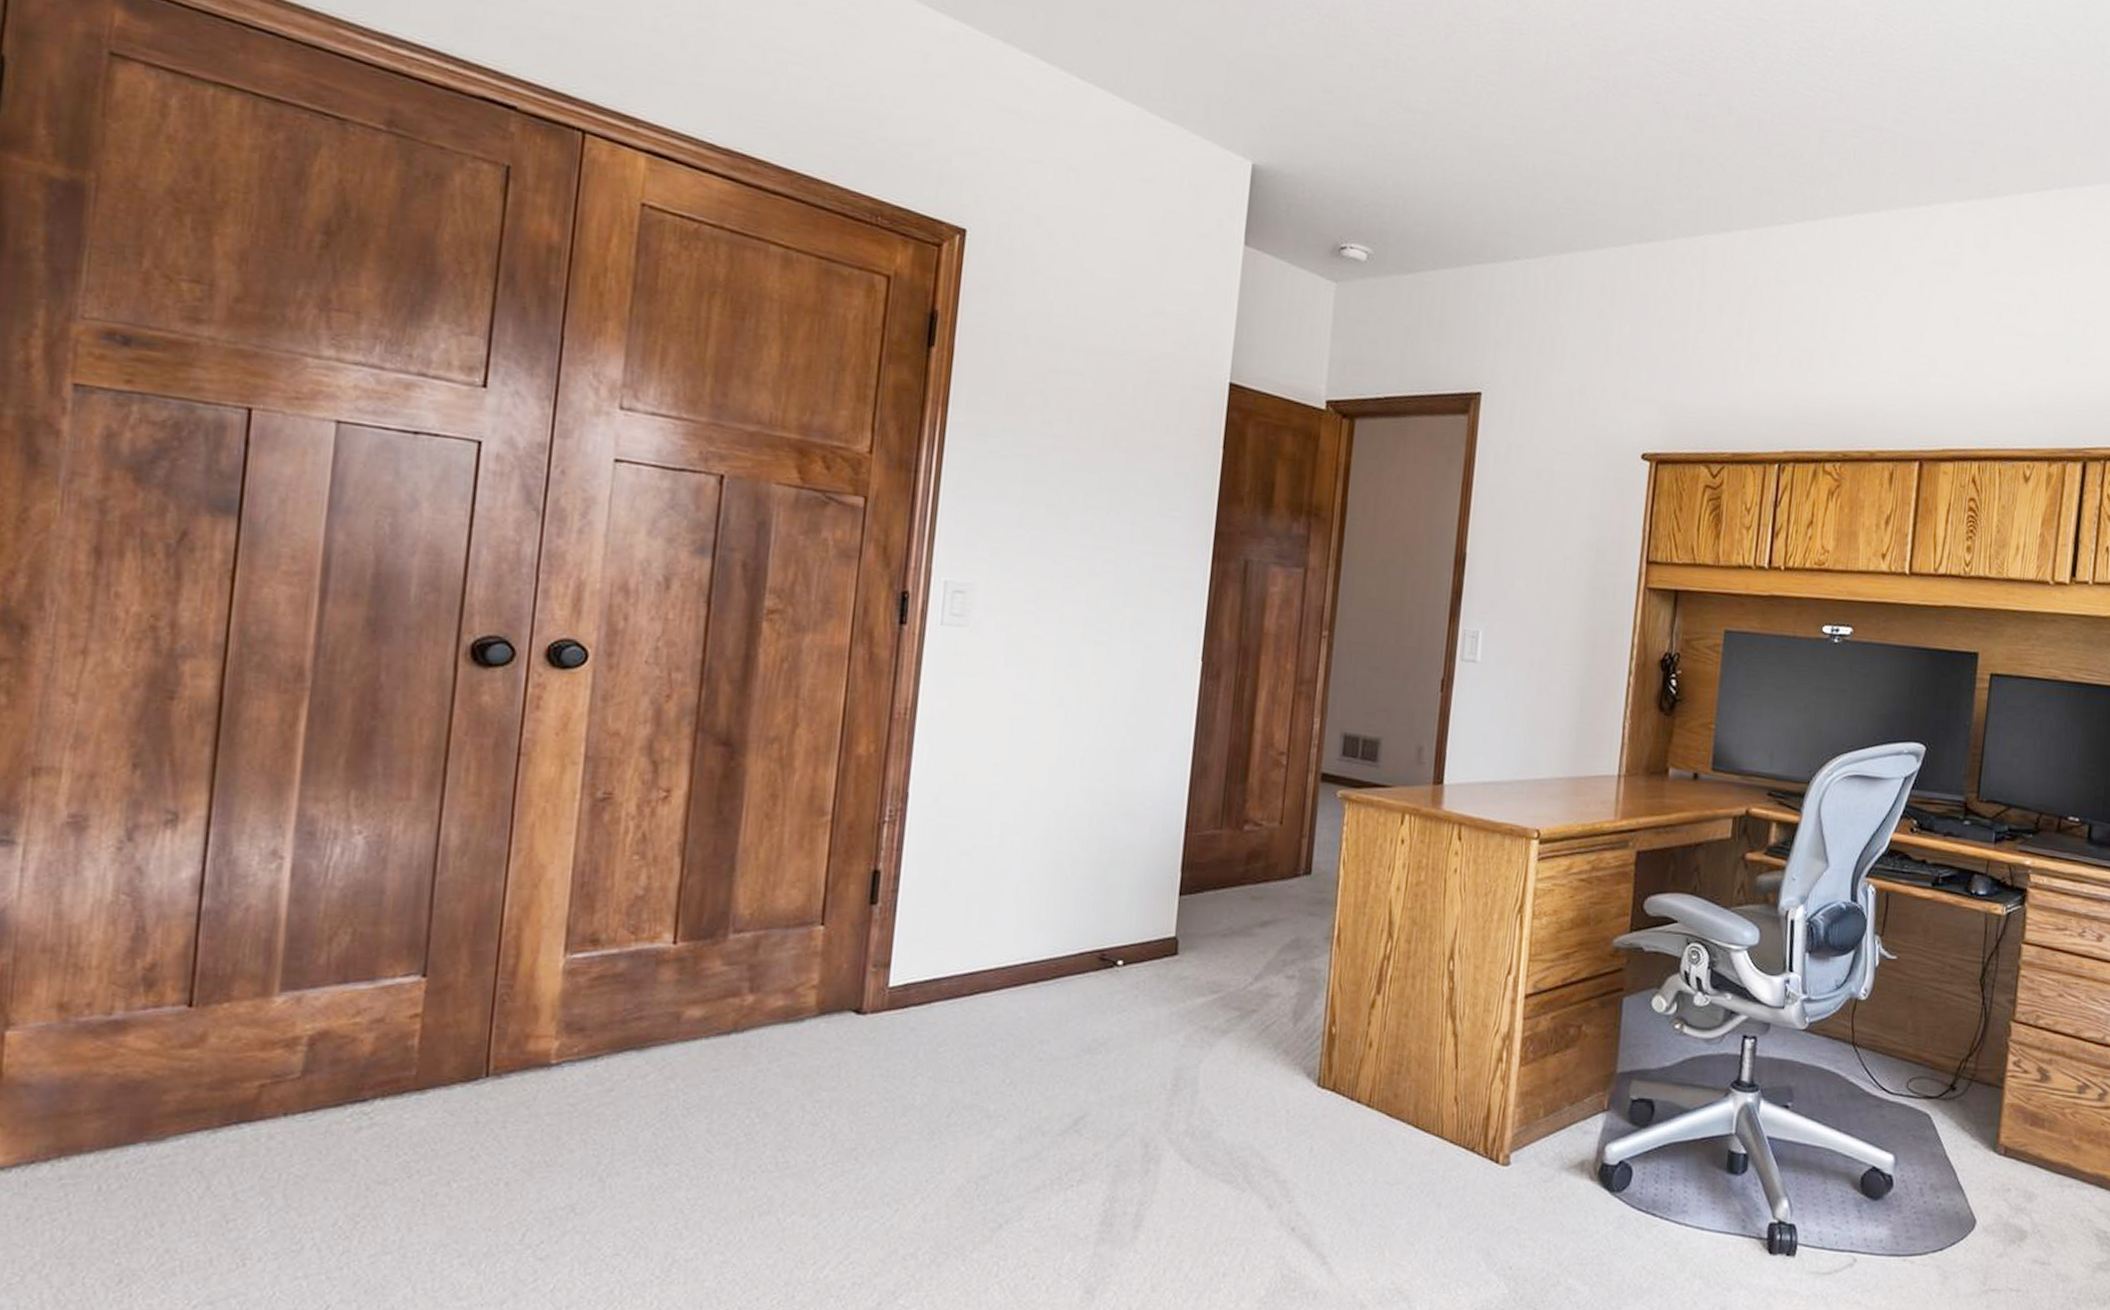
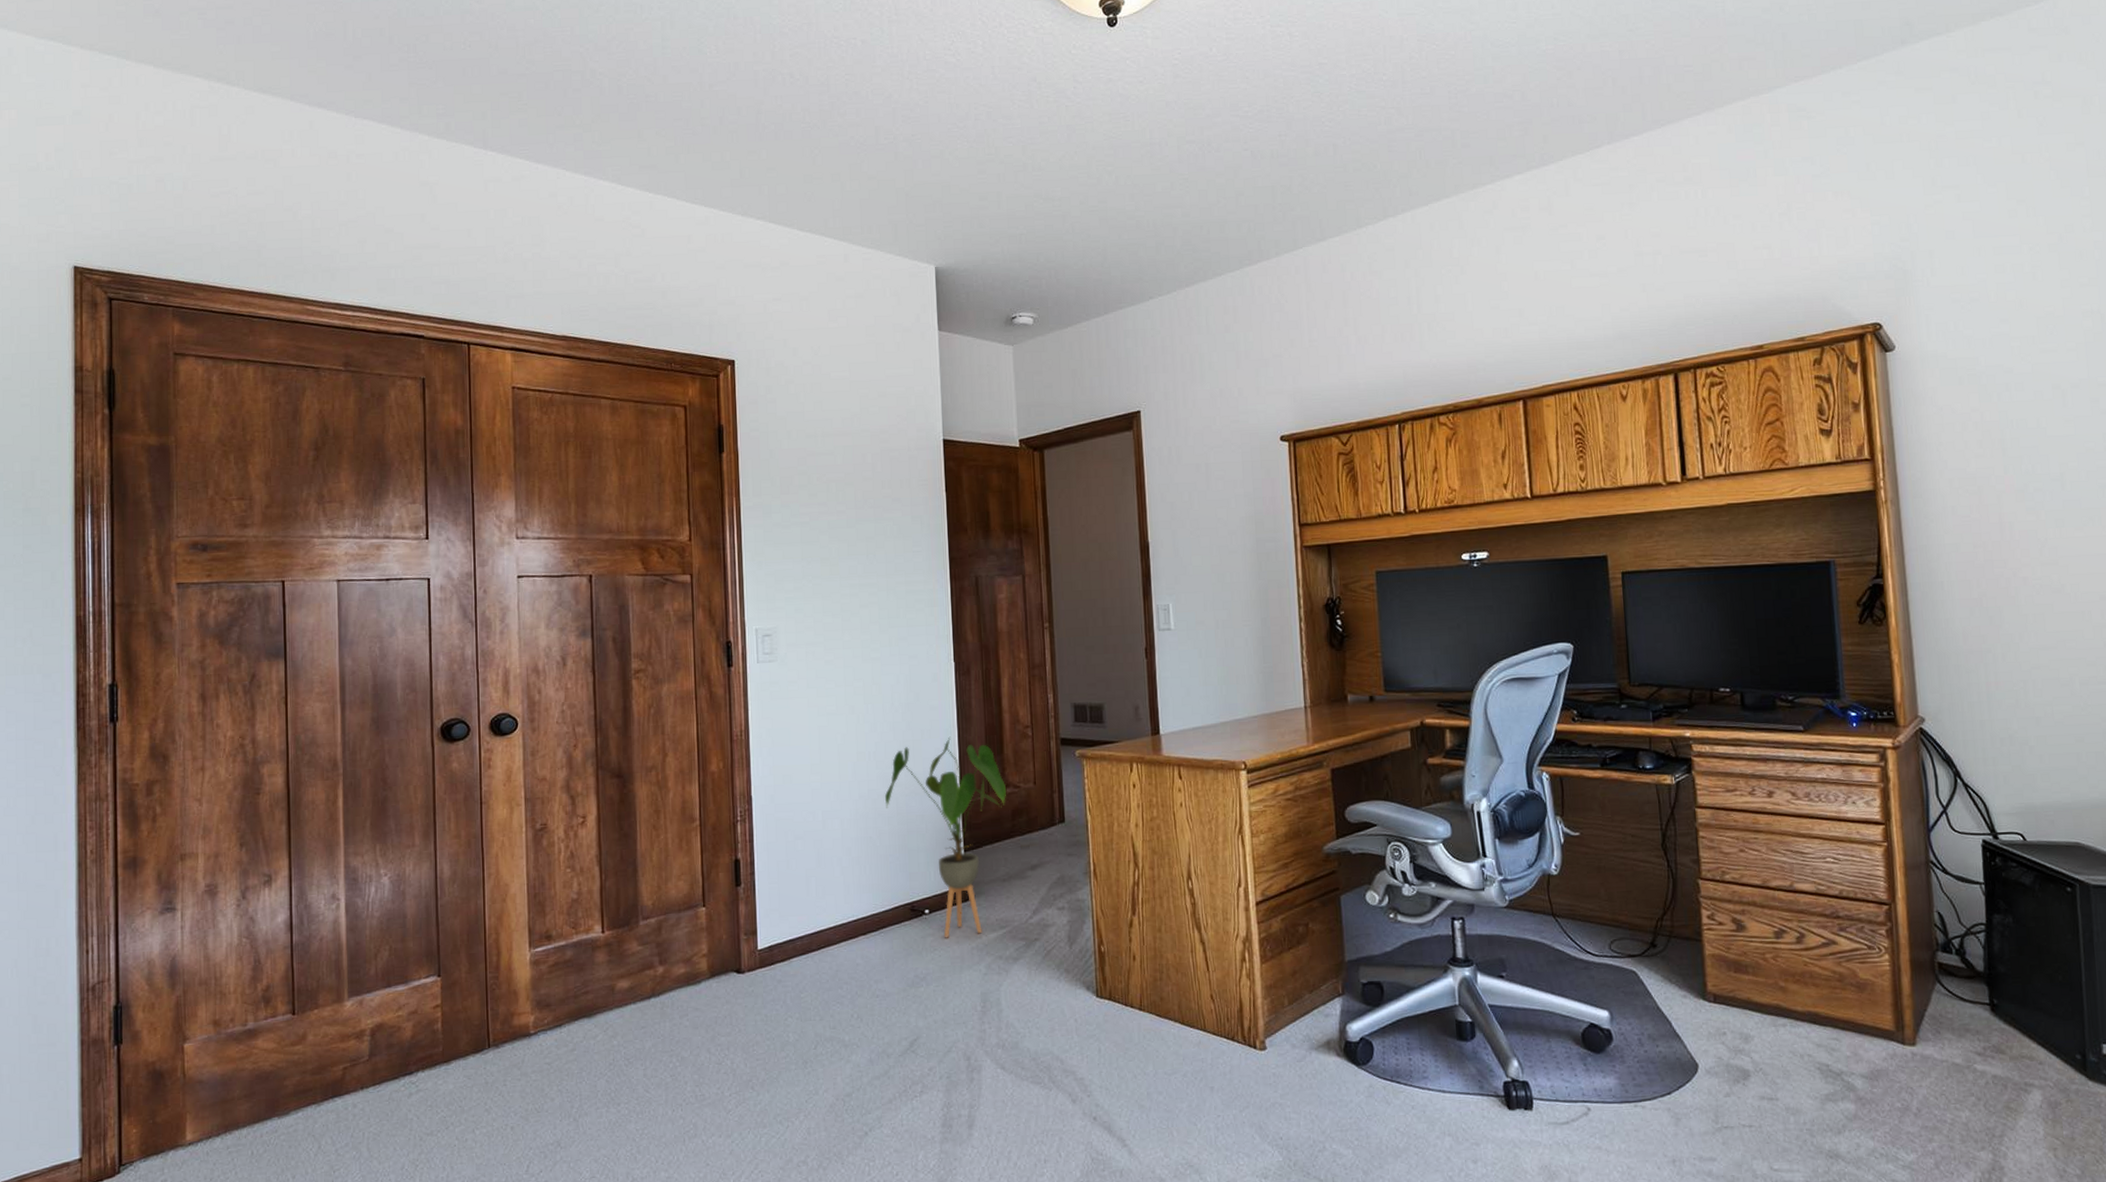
house plant: none [1086,752,1245,998] -> present [884,736,1007,938]

